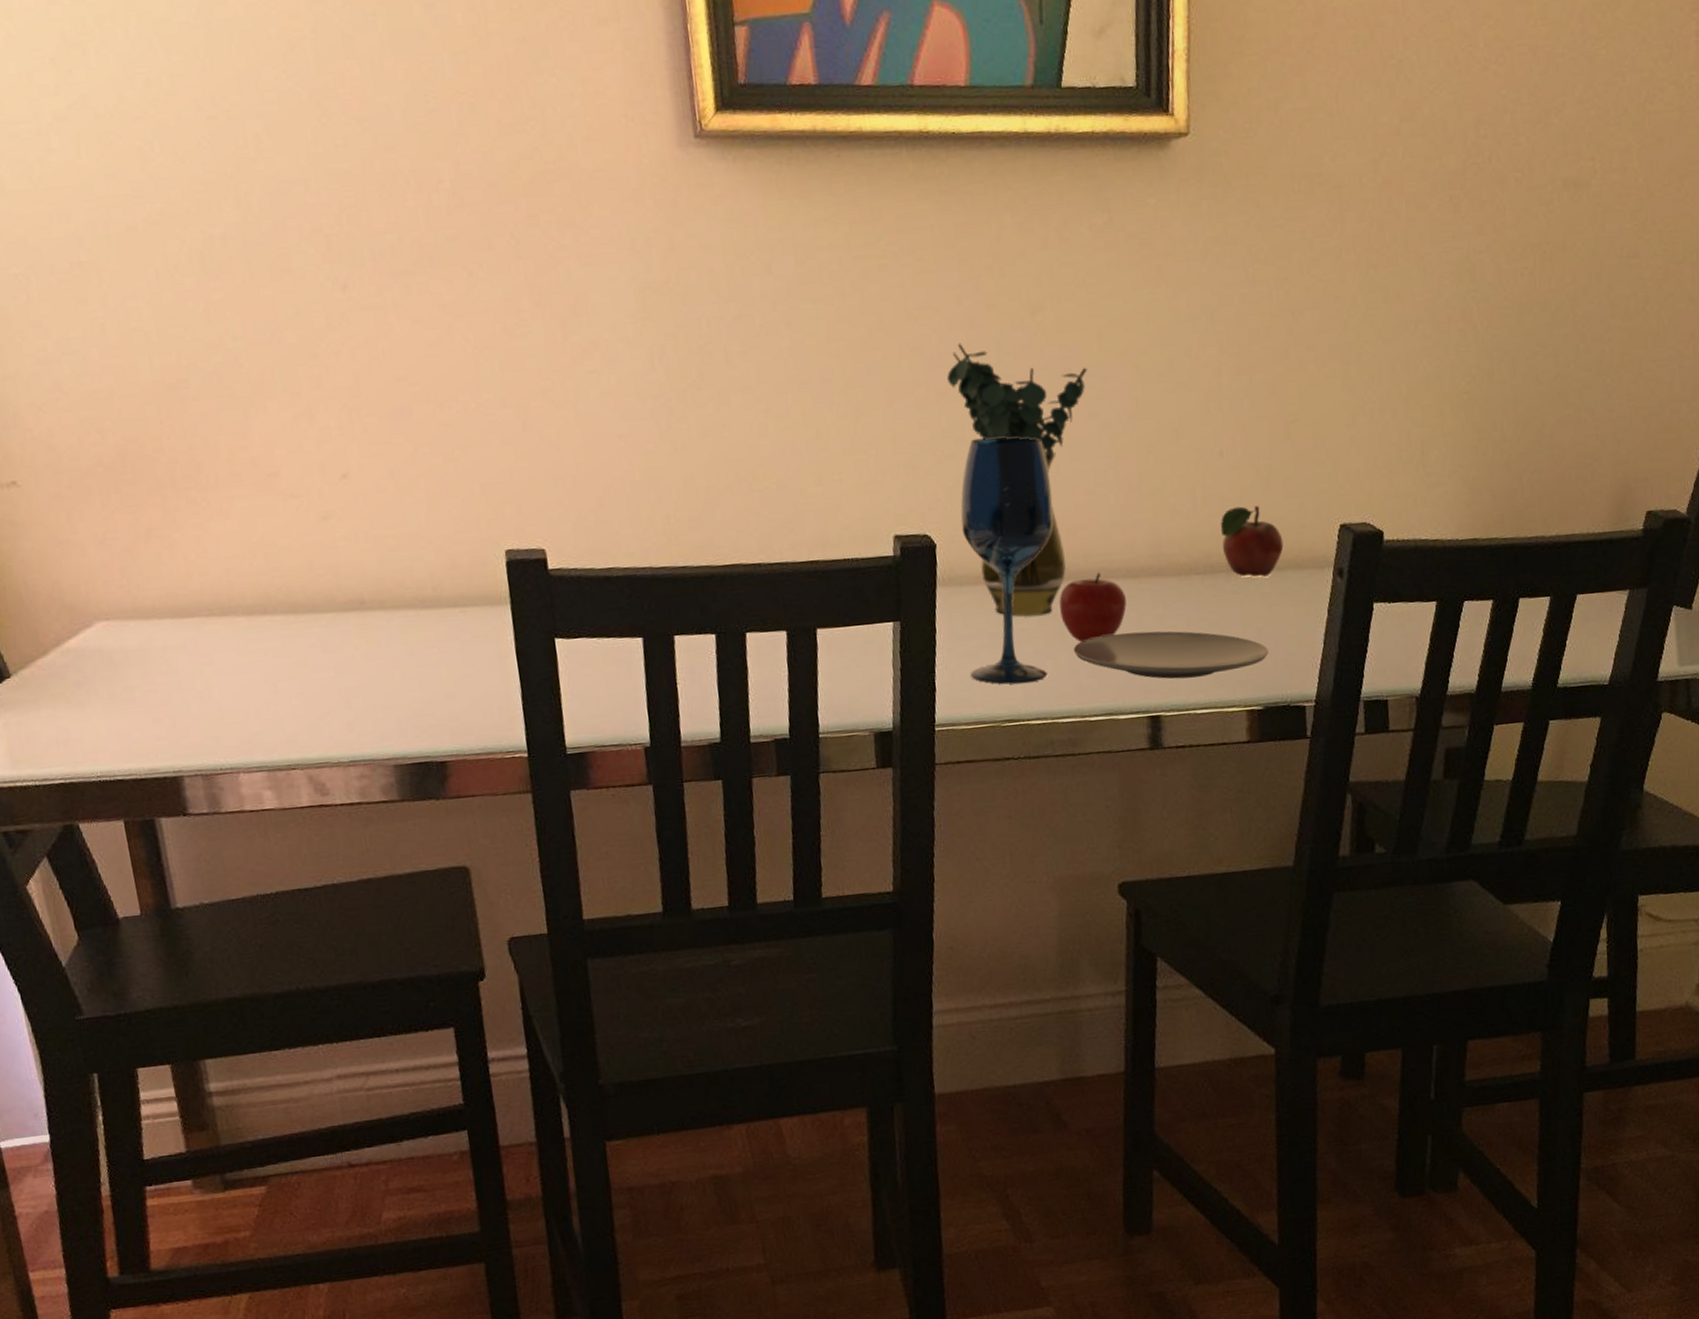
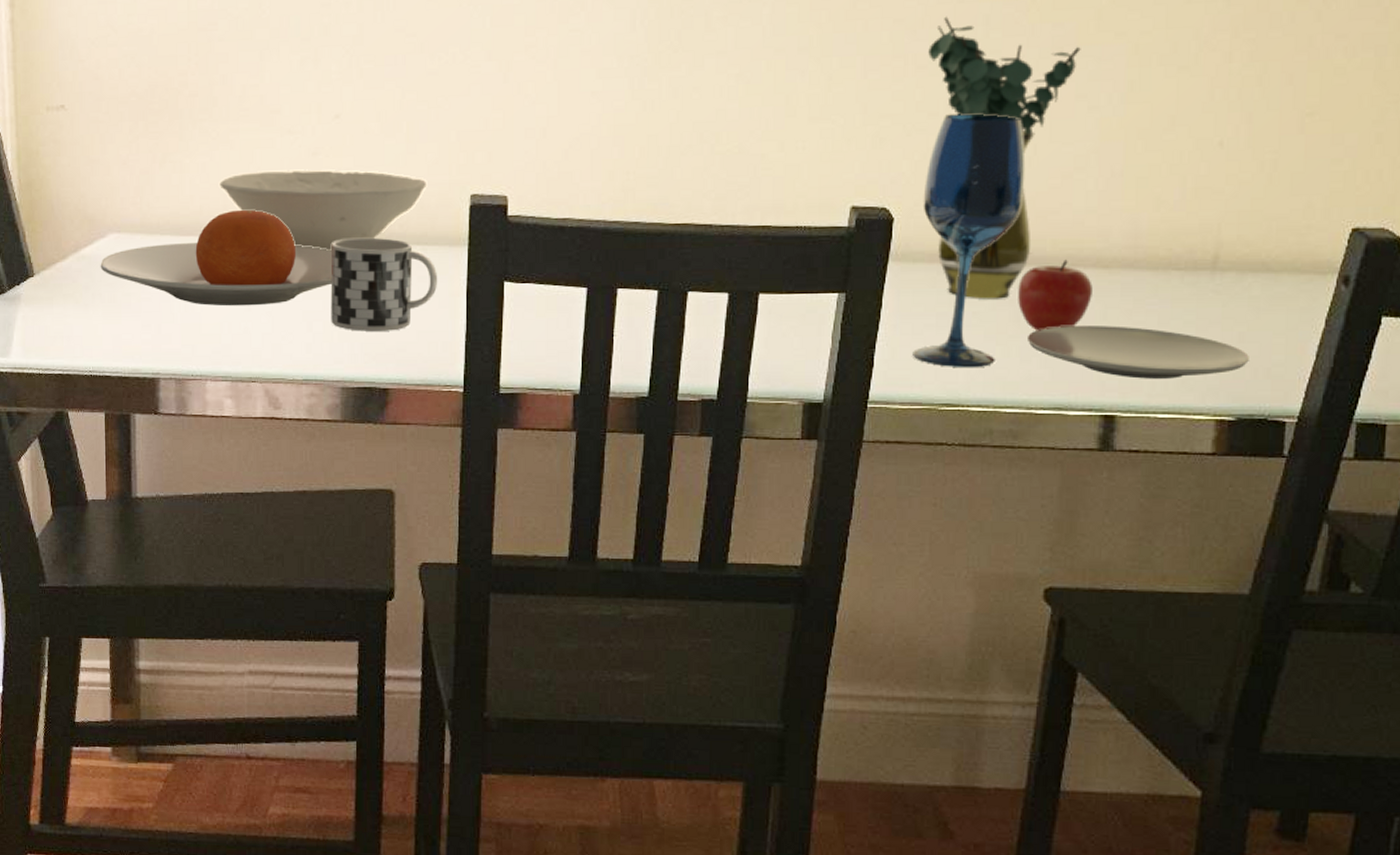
plate: none [90,583,366,692] -> present [100,209,333,307]
bowl: none [219,533,457,622] -> present [220,170,427,252]
cup: none [359,603,483,705] -> present [330,237,437,332]
fruit: present [1220,506,1284,578] -> none [1209,201,1282,278]

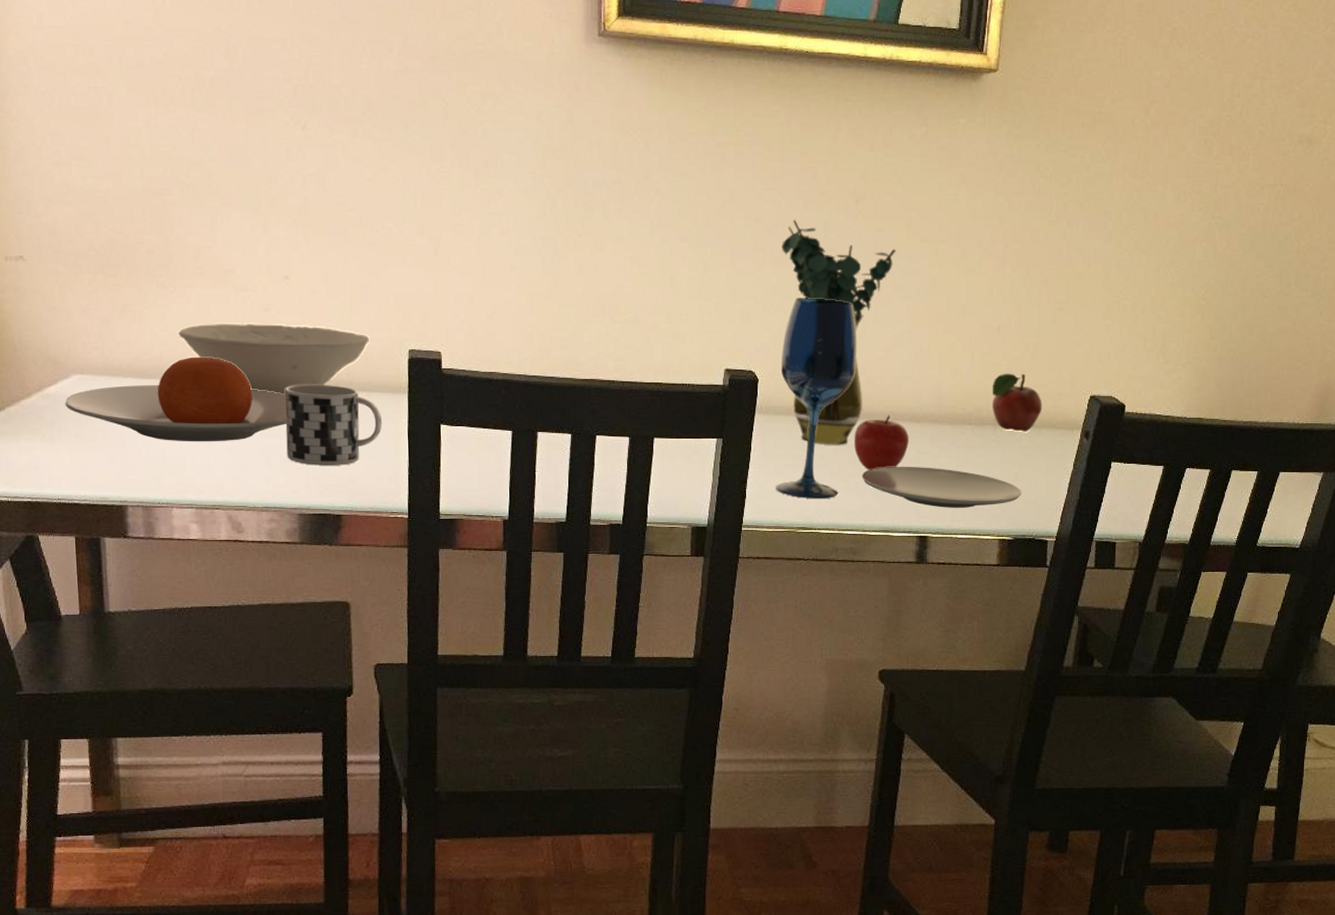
fruit: none [1209,201,1282,278] -> present [992,373,1042,432]

